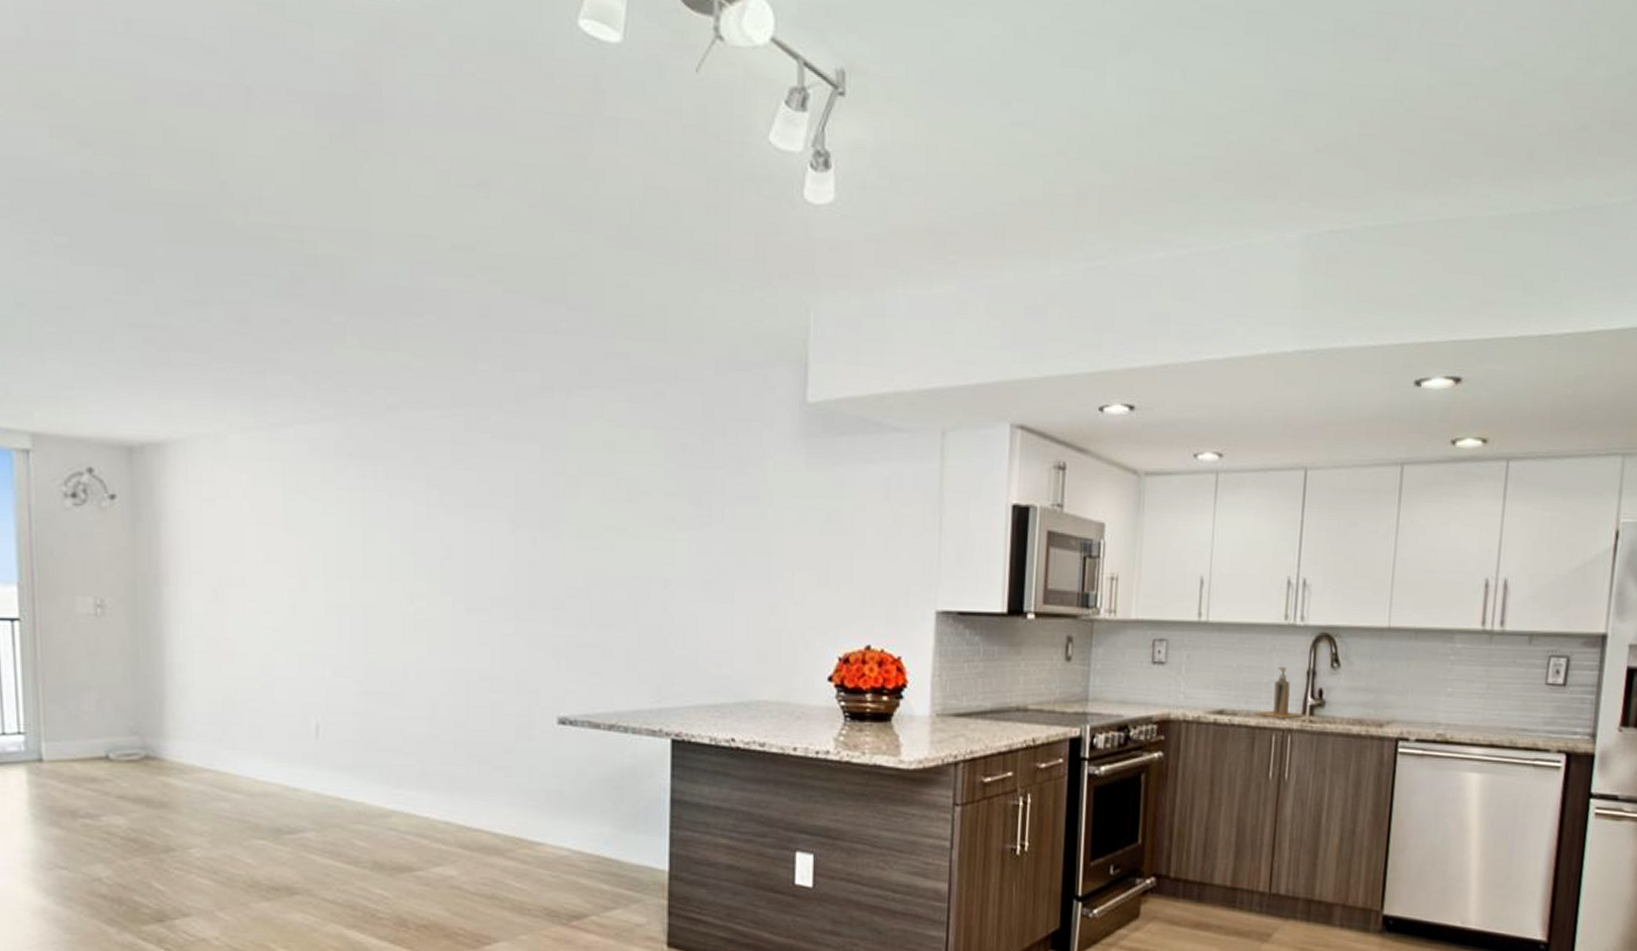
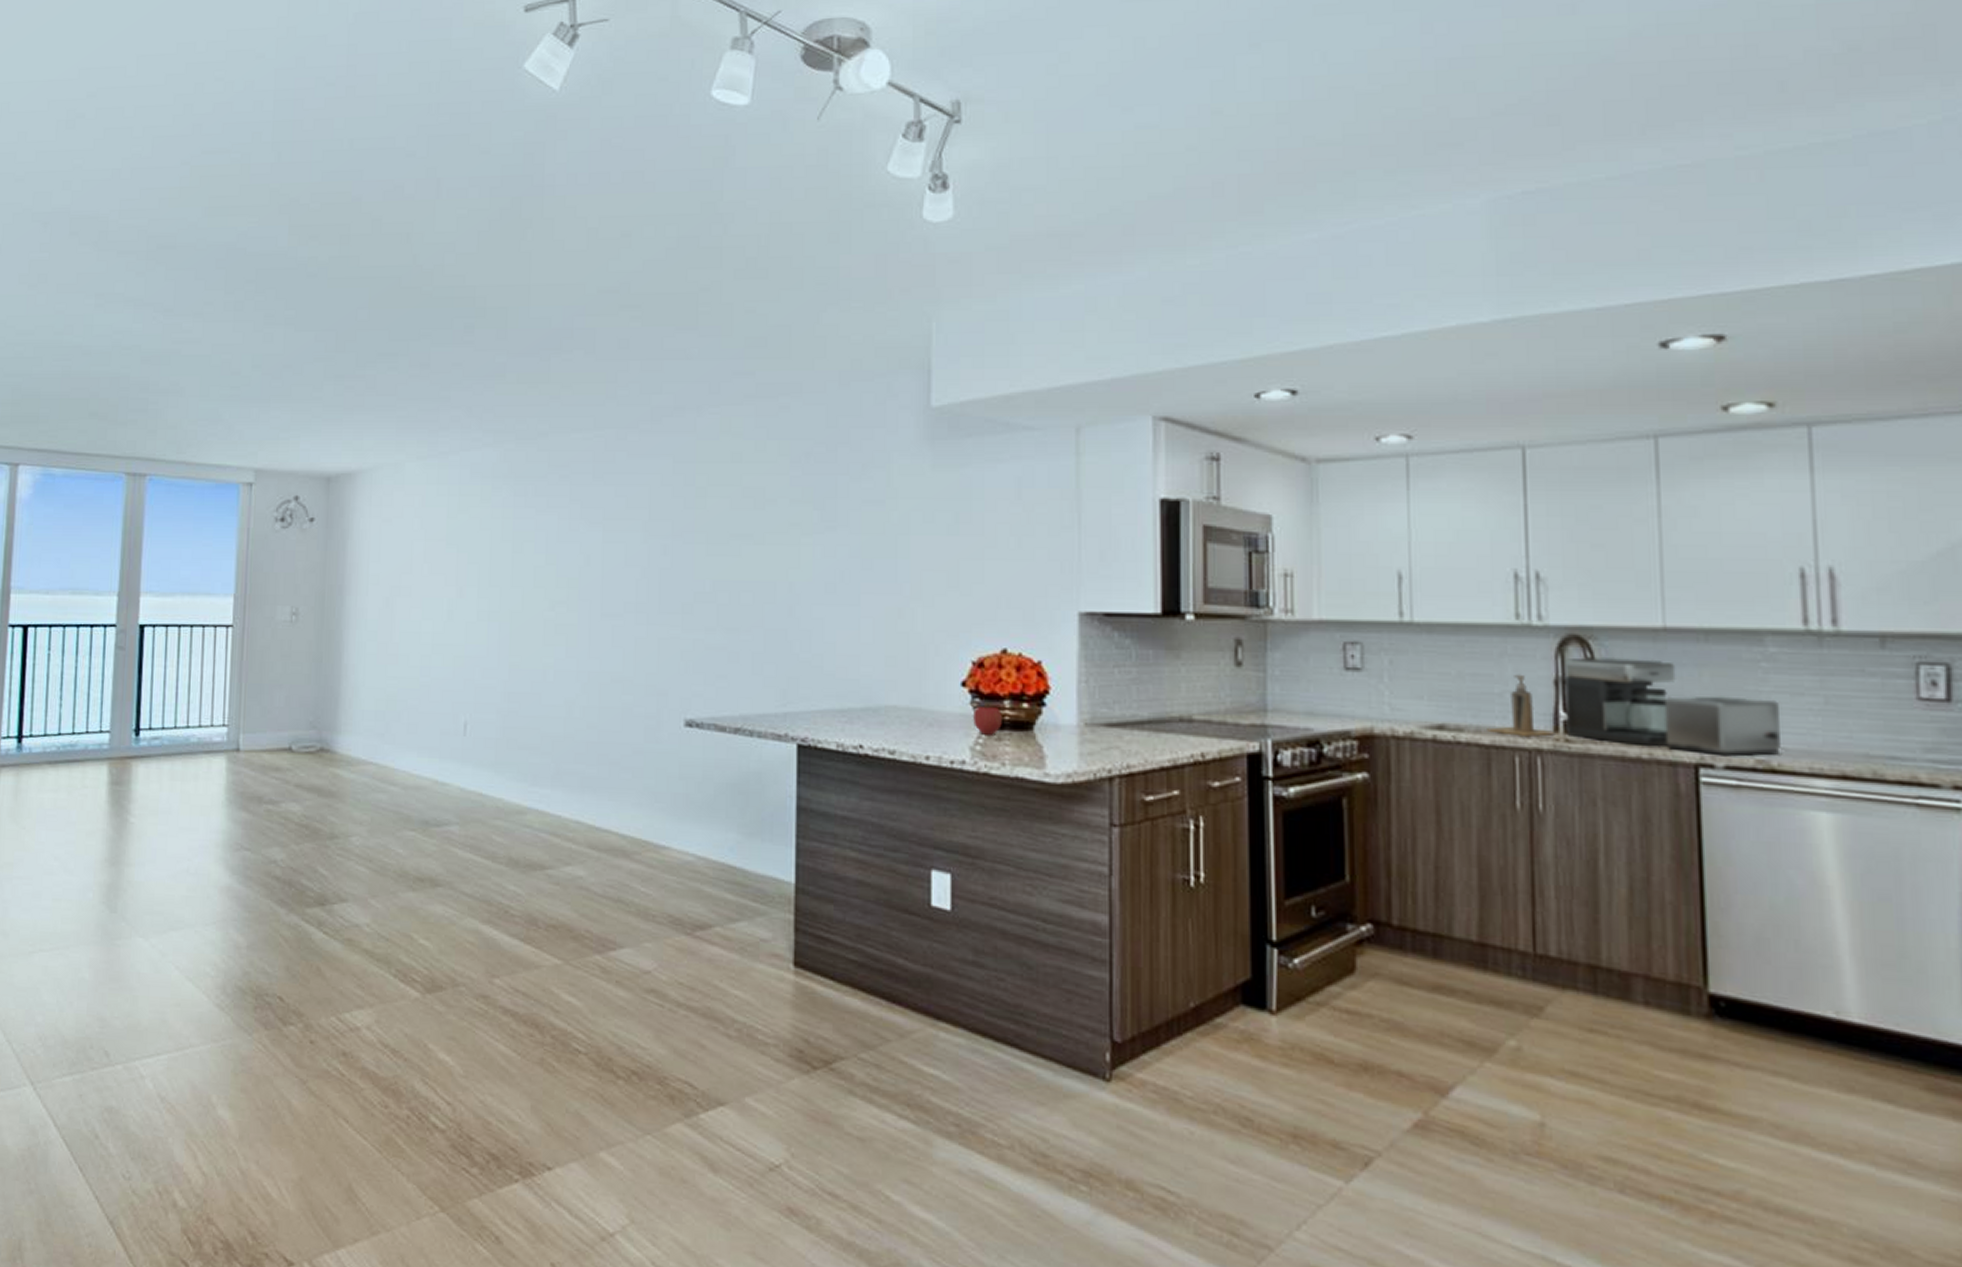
fruit: none [838,698,864,727] -> present [973,704,1002,735]
coffee maker: none [1311,652,1393,725] -> present [1564,657,1676,747]
toaster: none [1378,683,1457,732] -> present [1664,696,1781,757]

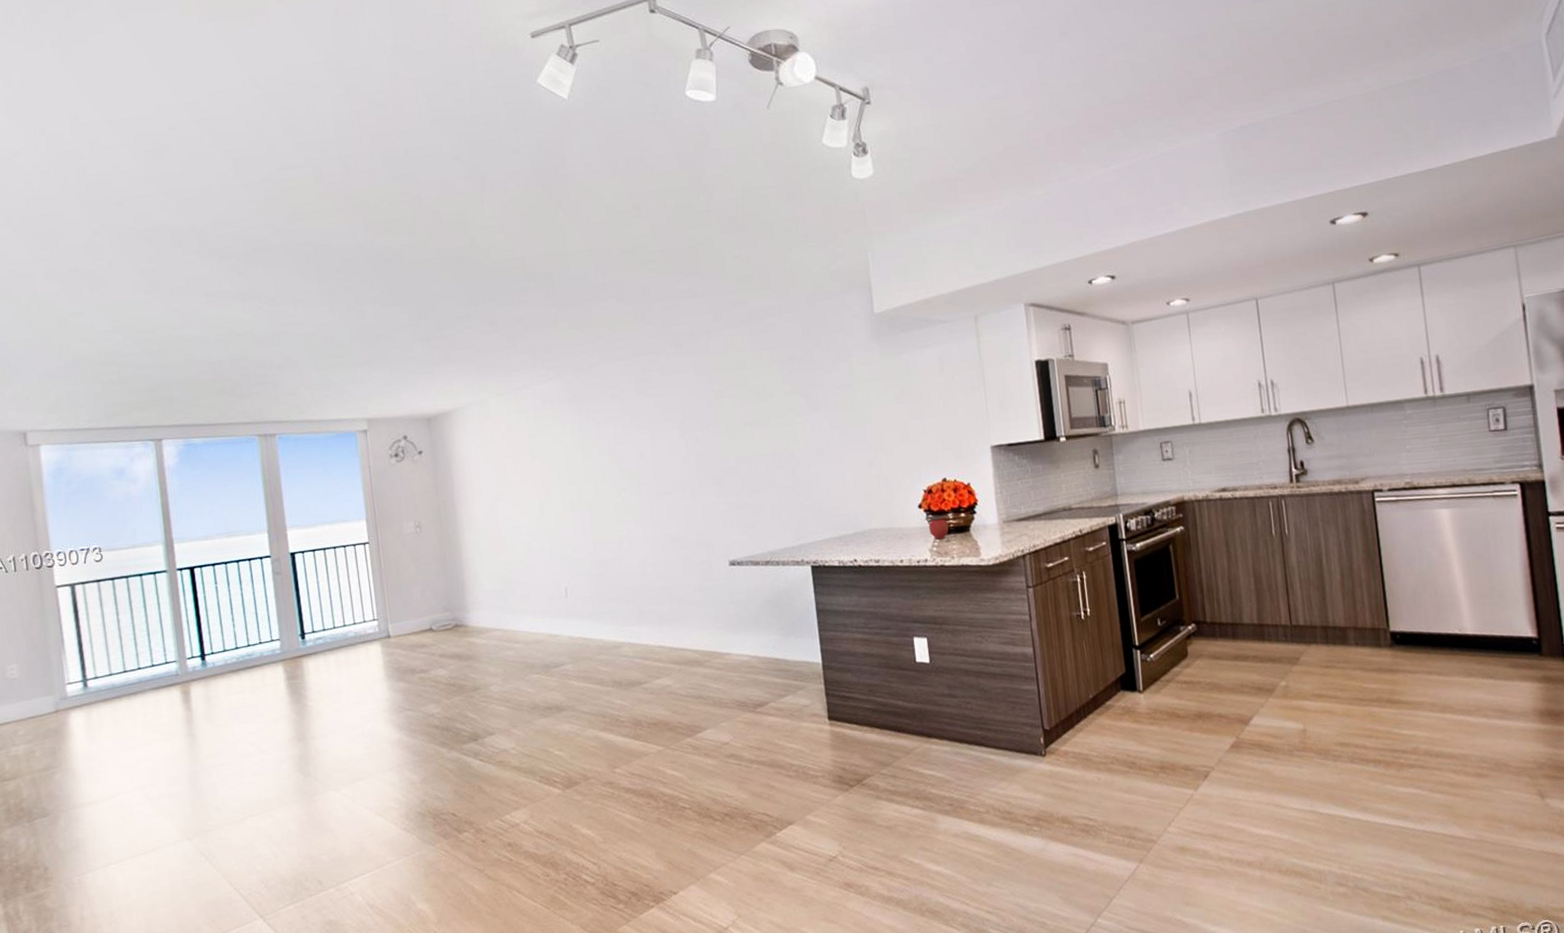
soap dispenser: present [1487,674,1554,737] -> none [1251,448,1290,489]
coffee maker: present [1564,657,1676,747] -> none [1293,427,1357,484]
toaster: present [1664,696,1781,757] -> none [1351,444,1418,484]

